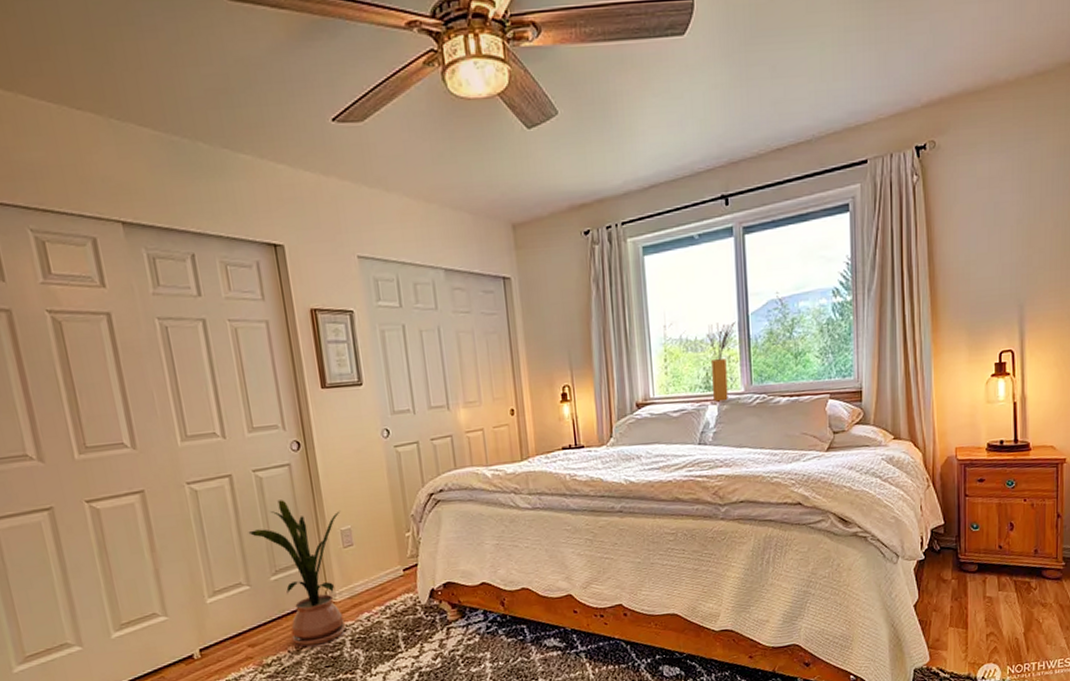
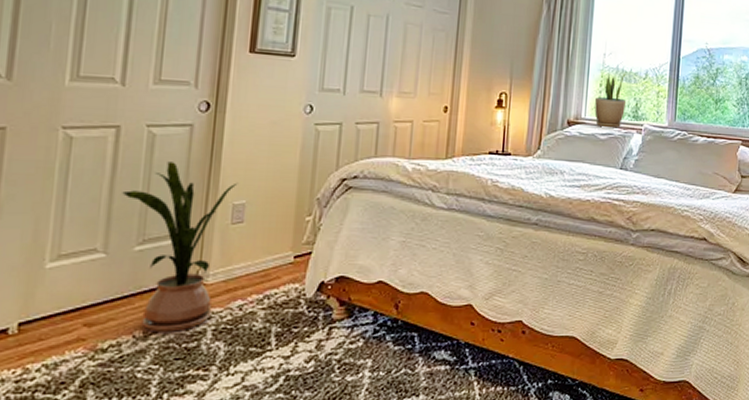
potted plant: none [662,340,695,405] -> present [594,71,628,128]
vase: present [707,323,735,402] -> none [639,60,667,132]

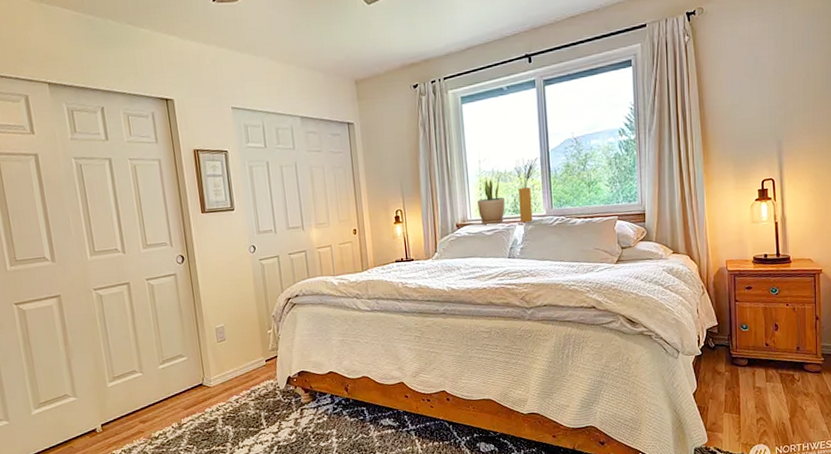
house plant: present [122,161,238,332] -> none [141,303,219,423]
vase: none [639,60,667,132] -> present [515,158,538,223]

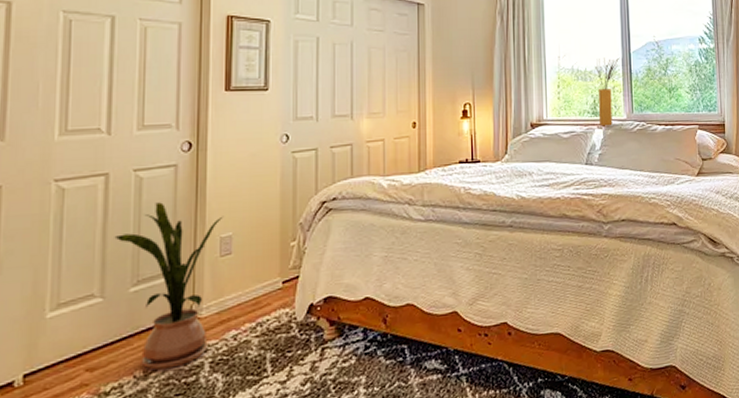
house plant: none [141,303,219,423] -> present [114,202,223,371]
potted plant: present [477,172,505,225] -> none [555,71,584,127]

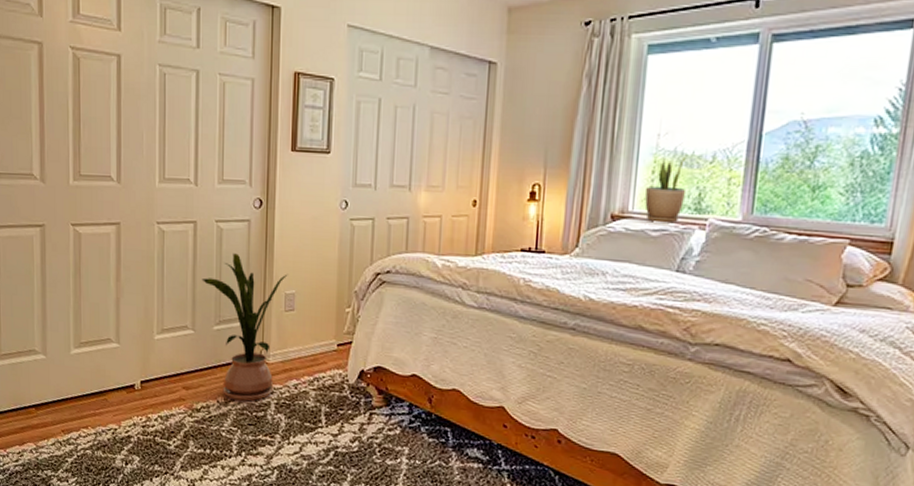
potted plant: none [555,71,584,127] -> present [645,154,689,224]
vase: present [595,57,619,126] -> none [703,138,743,228]

